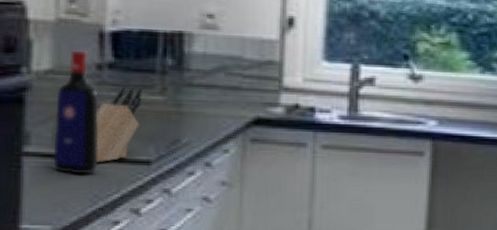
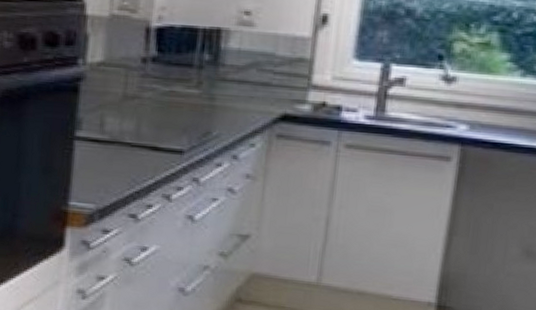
liquor bottle: present [53,50,99,175] -> none [99,44,142,160]
knife block: present [96,86,143,162] -> none [136,79,181,149]

